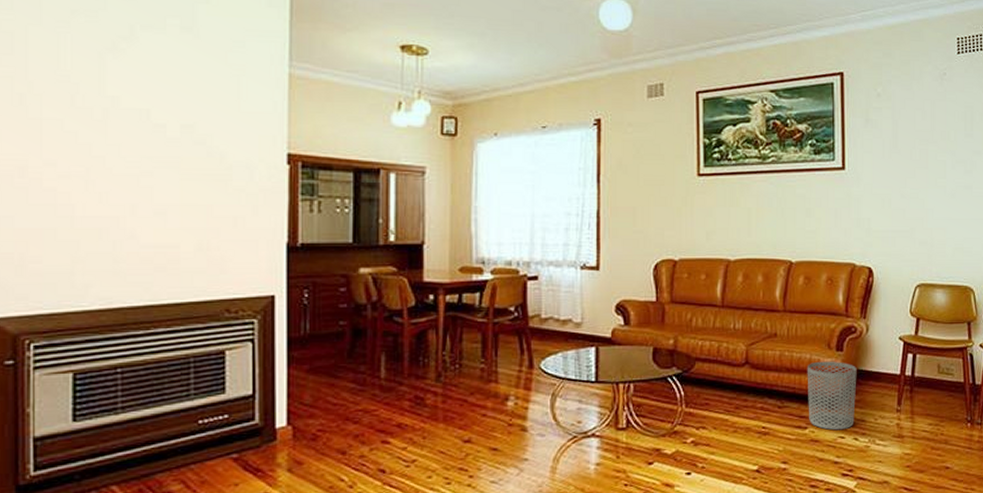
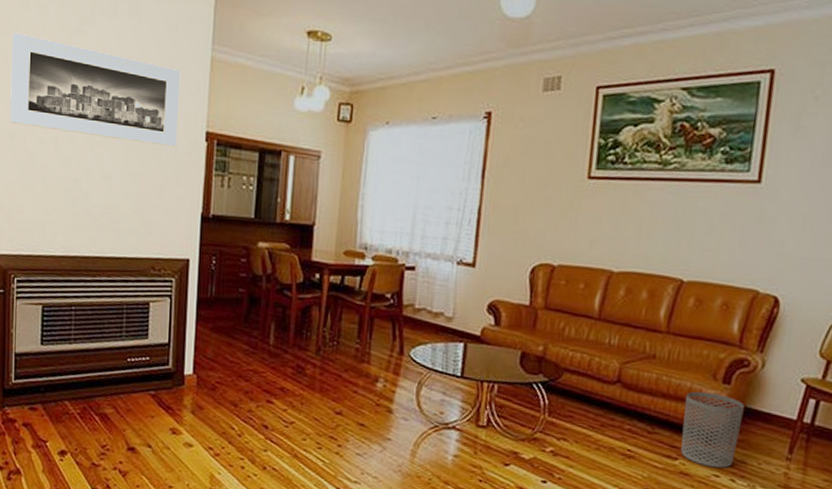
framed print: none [17,51,252,173] -> present [10,32,181,147]

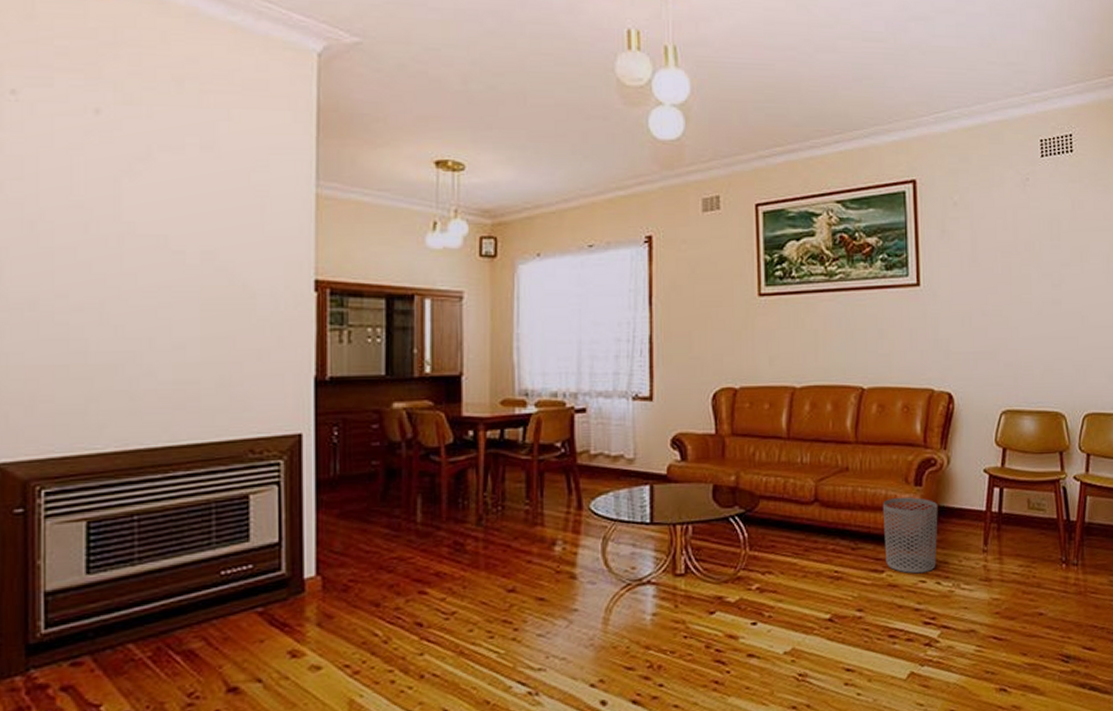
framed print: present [10,32,181,147] -> none [28,176,277,301]

